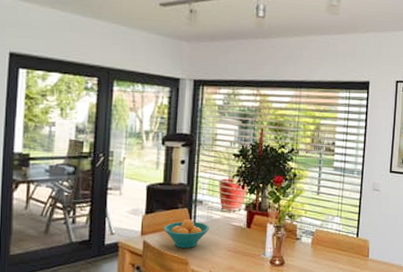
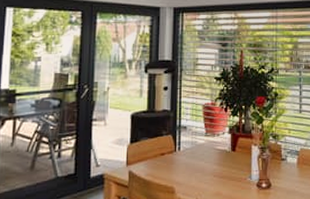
fruit bowl: present [163,219,210,248] -> none [149,146,195,176]

